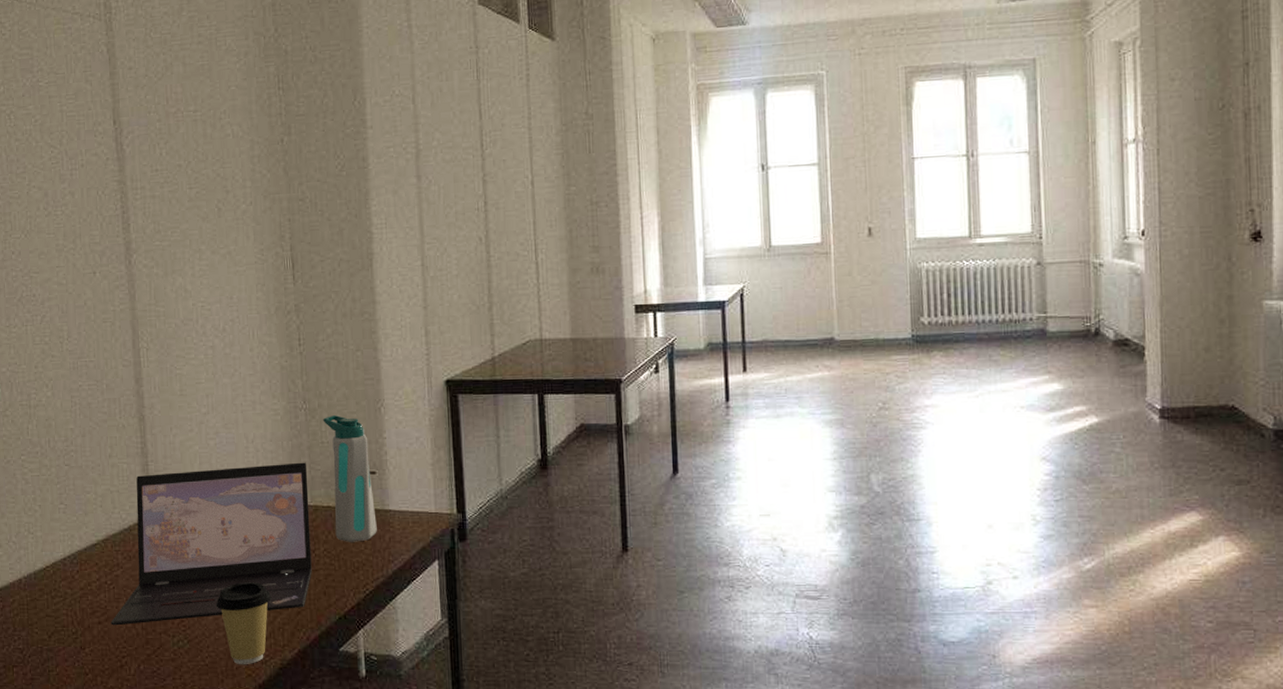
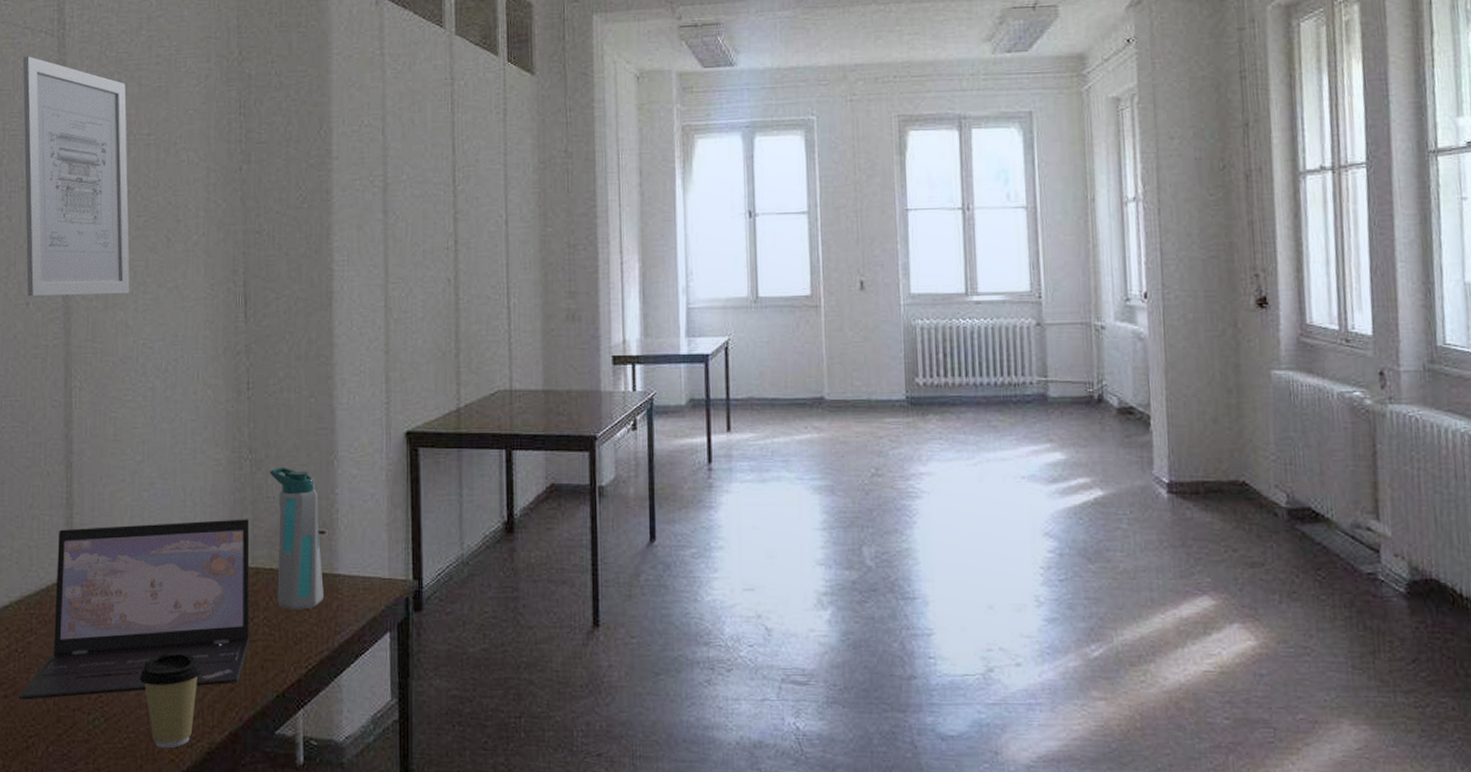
wall art: none [75,40,187,265] -> present [23,56,130,296]

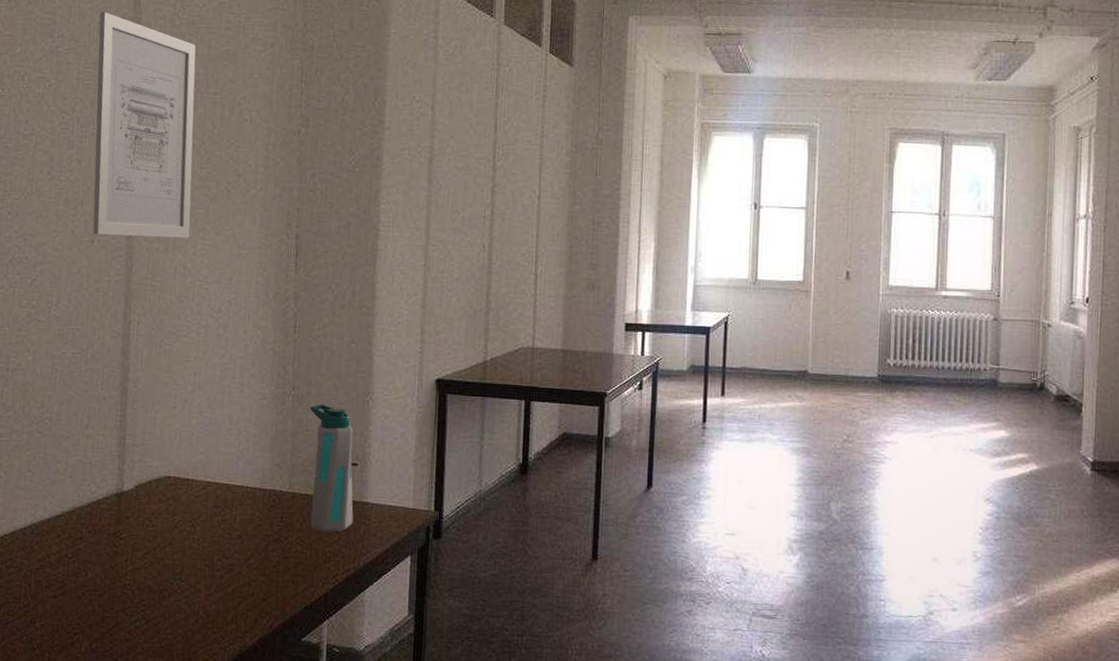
laptop: present [18,519,250,700] -> none [66,448,289,601]
coffee cup: present [139,653,203,748] -> none [179,565,239,649]

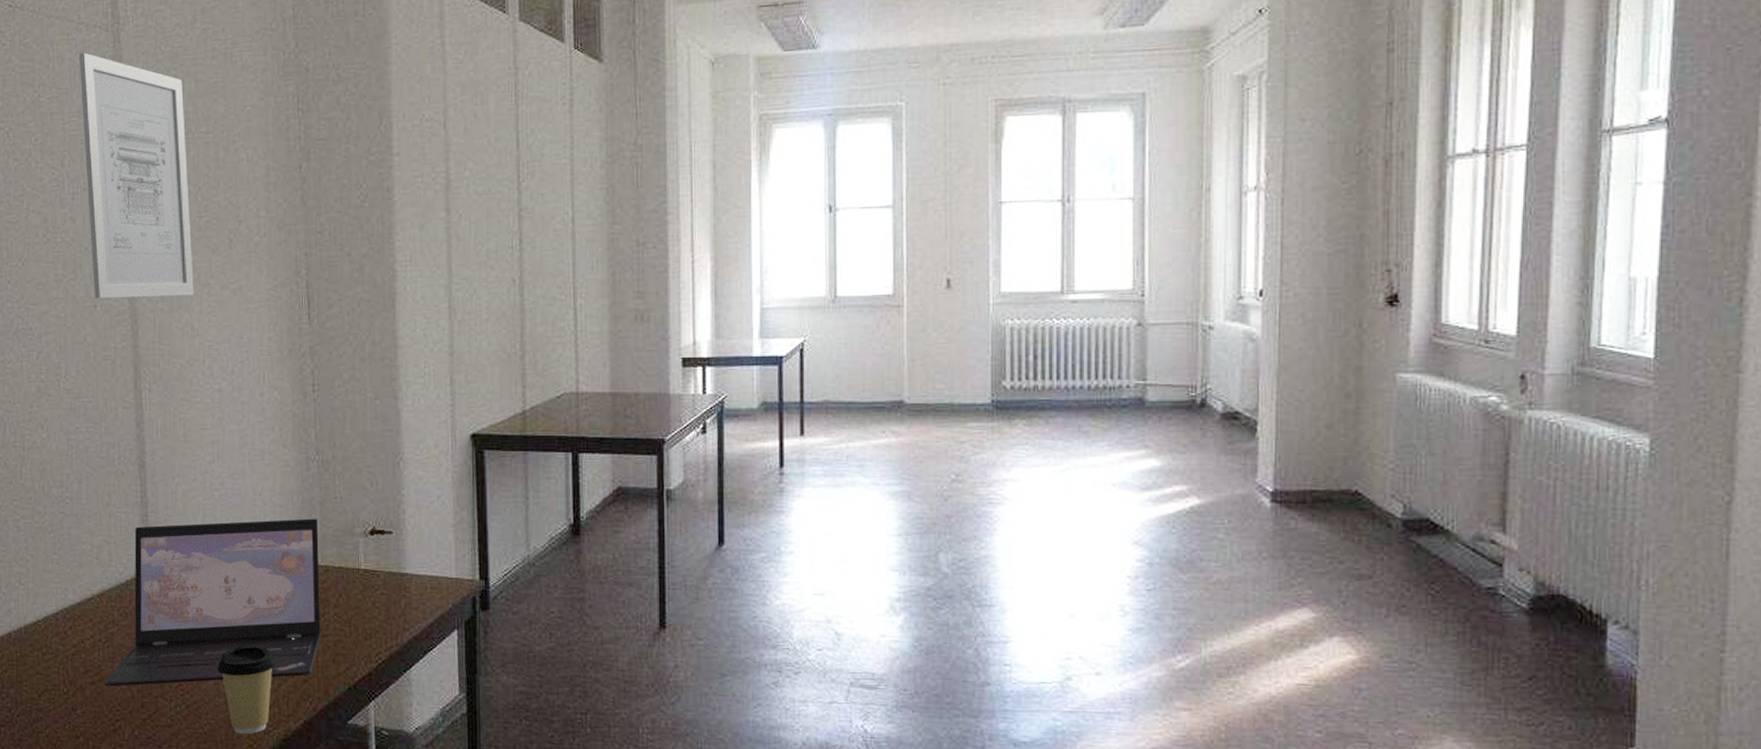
laptop: none [66,448,289,601] -> present [104,518,321,687]
coffee cup: none [179,565,239,649] -> present [216,645,277,734]
water bottle: present [310,404,354,532] -> none [337,469,392,607]

